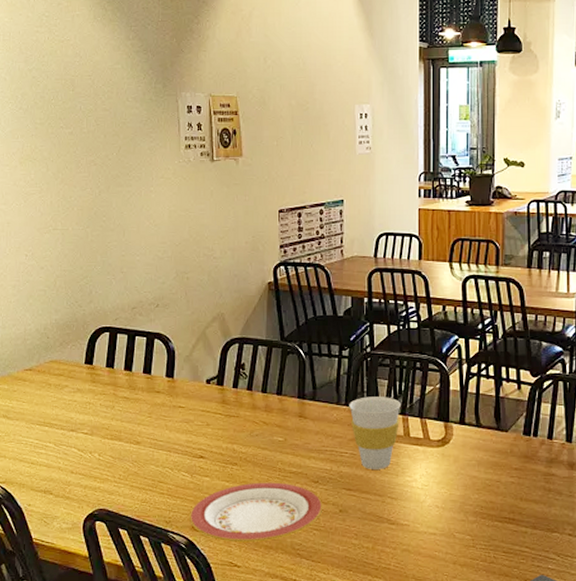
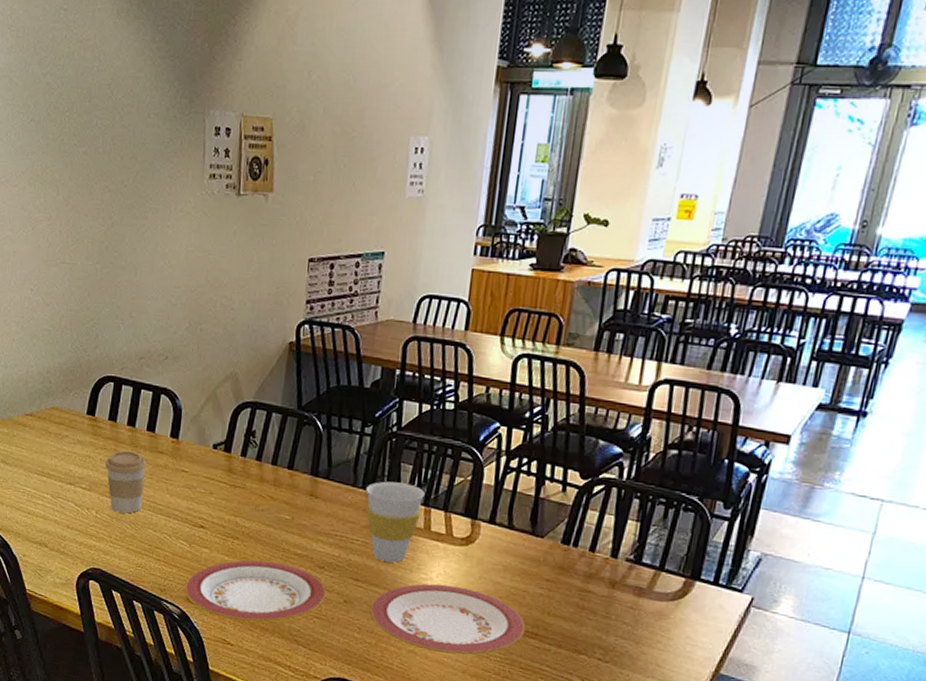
coffee cup: none [106,394,145,453] -> present [106,450,147,514]
plate: none [364,484,503,547] -> present [370,583,526,656]

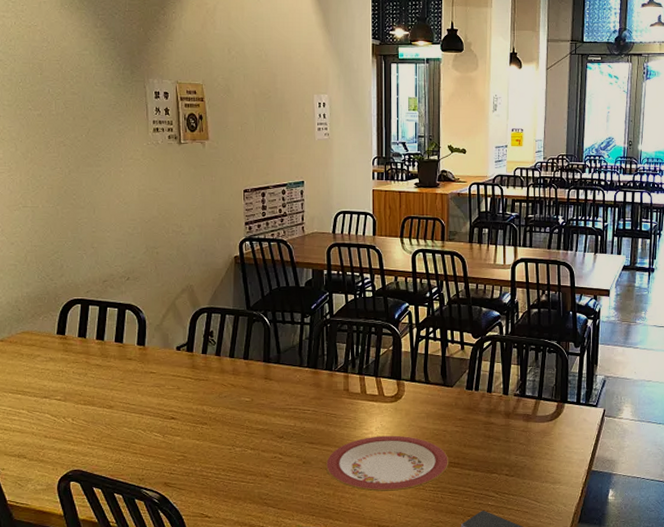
coffee cup: present [106,450,147,514] -> none [79,361,117,417]
plate: present [185,560,326,623] -> none [162,439,287,495]
cup: present [366,481,425,563] -> none [311,359,358,424]

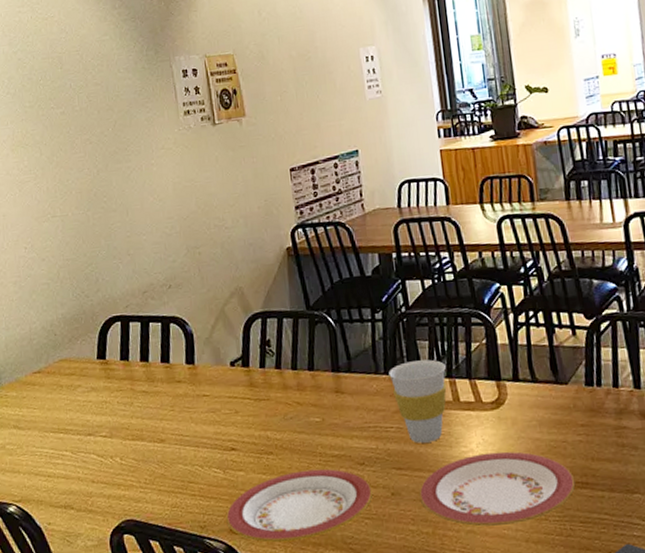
plate: none [162,439,287,495] -> present [226,468,372,542]
cup: none [311,359,358,424] -> present [388,359,447,443]

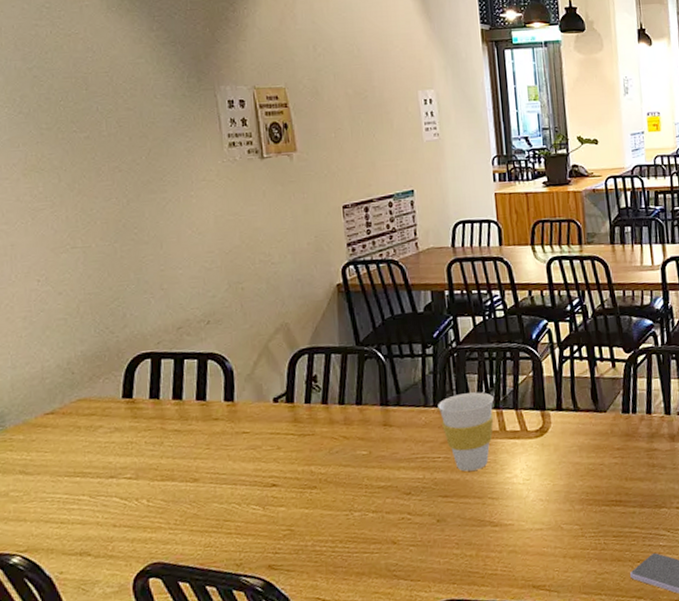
plate: present [226,468,372,542] -> none [264,500,418,576]
plate: present [419,451,575,527] -> none [464,475,610,547]

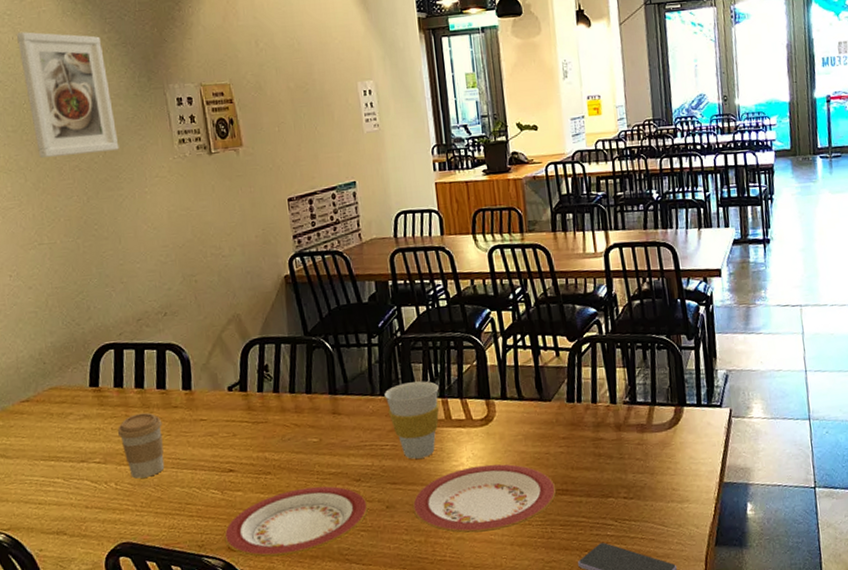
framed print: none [54,26,164,157] -> present [16,32,119,158]
coffee cup: none [152,425,202,495] -> present [118,412,165,479]
plate: none [264,500,418,576] -> present [224,486,368,558]
plate: none [464,475,610,547] -> present [412,464,557,534]

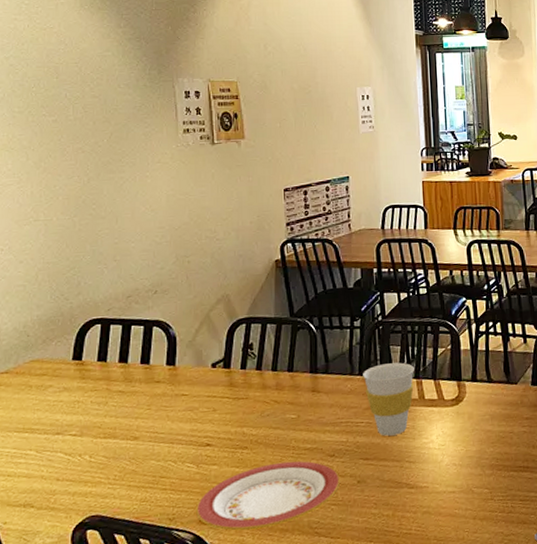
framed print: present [16,32,119,158] -> none [32,21,124,139]
coffee cup: present [118,412,165,479] -> none [98,386,143,452]
plate: present [412,464,557,534] -> none [382,441,518,508]

